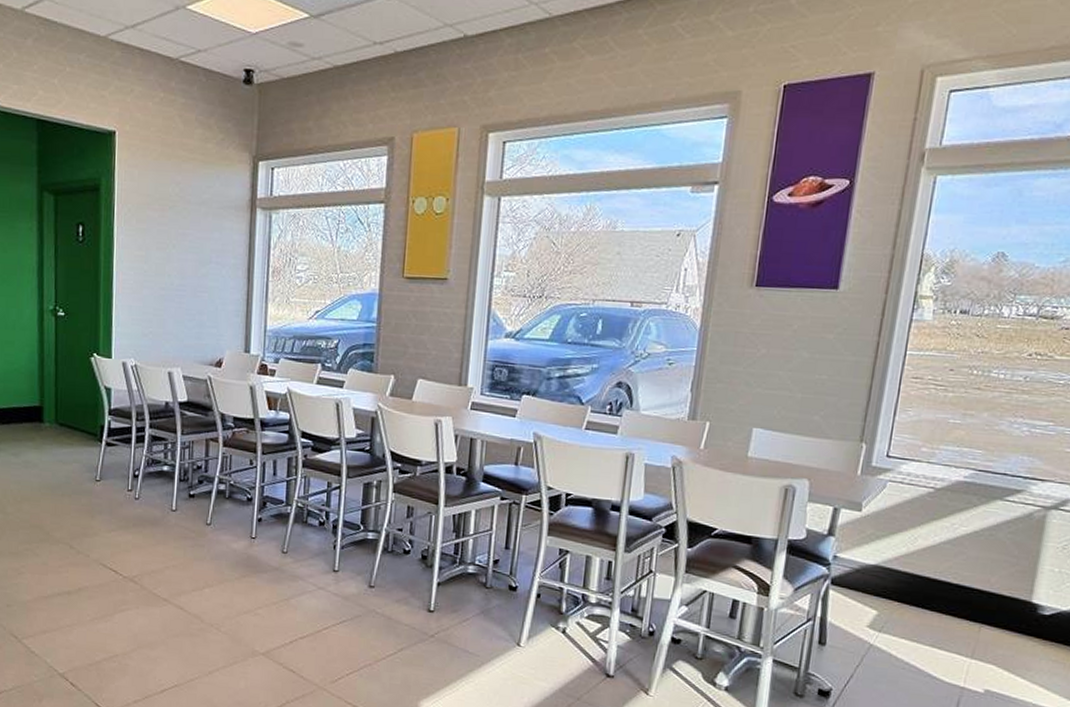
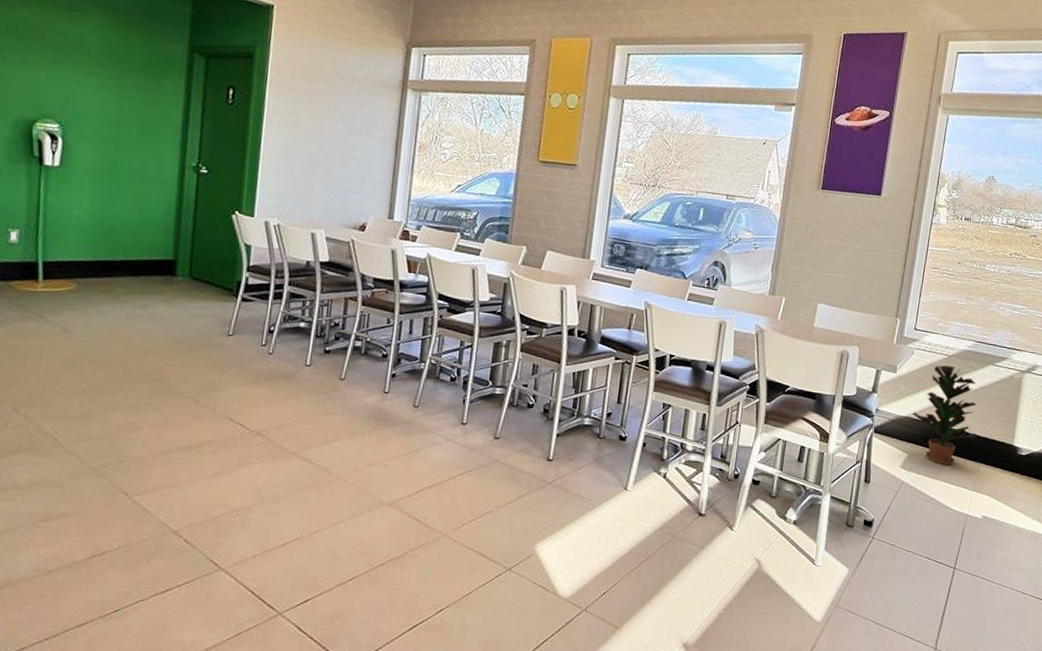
potted plant: none [884,501,978,626] -> present [912,365,978,465]

